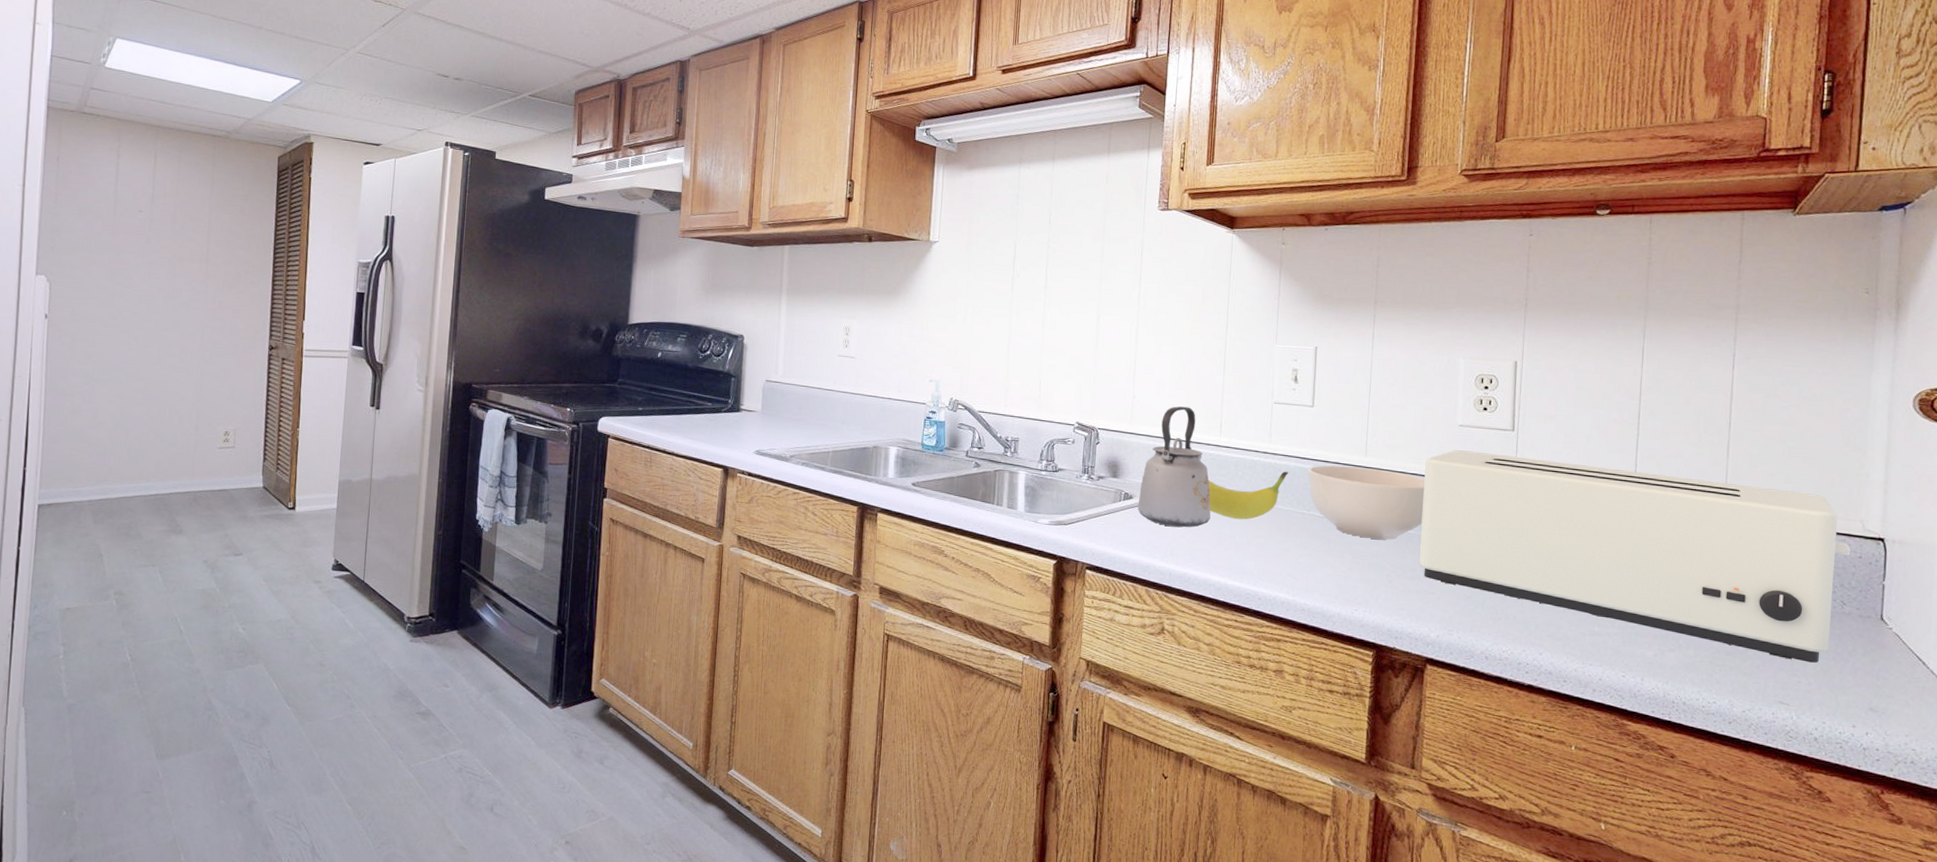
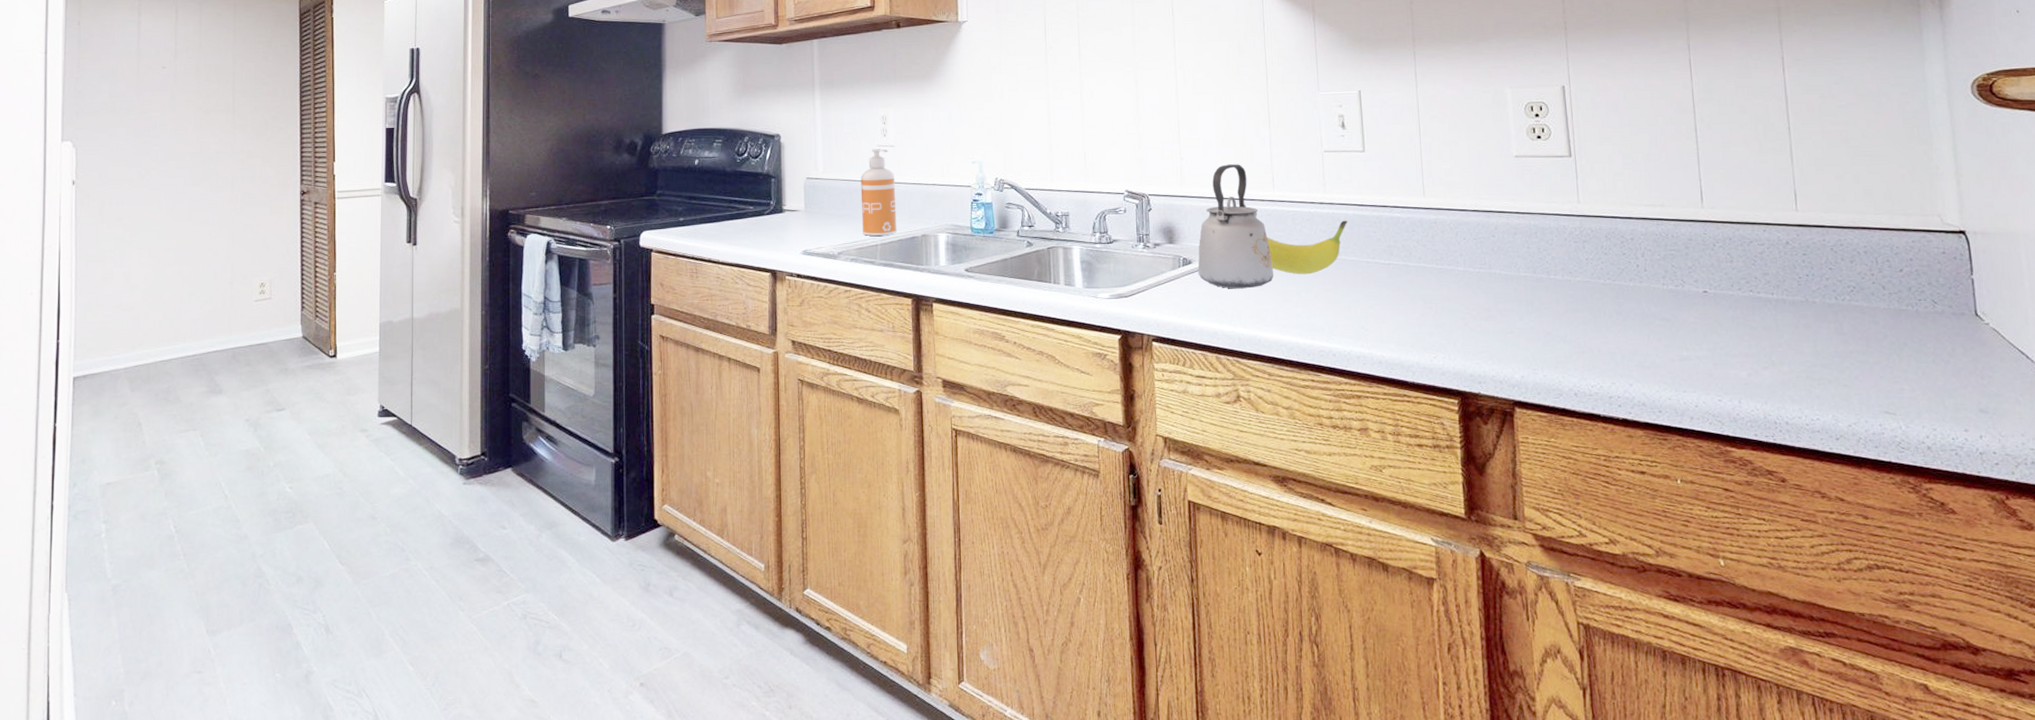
soap dispenser: none [816,358,852,444] -> present [860,149,897,236]
bowl: present [1308,465,1426,540] -> none [1367,208,1491,282]
toaster: present [1419,450,1851,663] -> none [1485,181,1933,367]

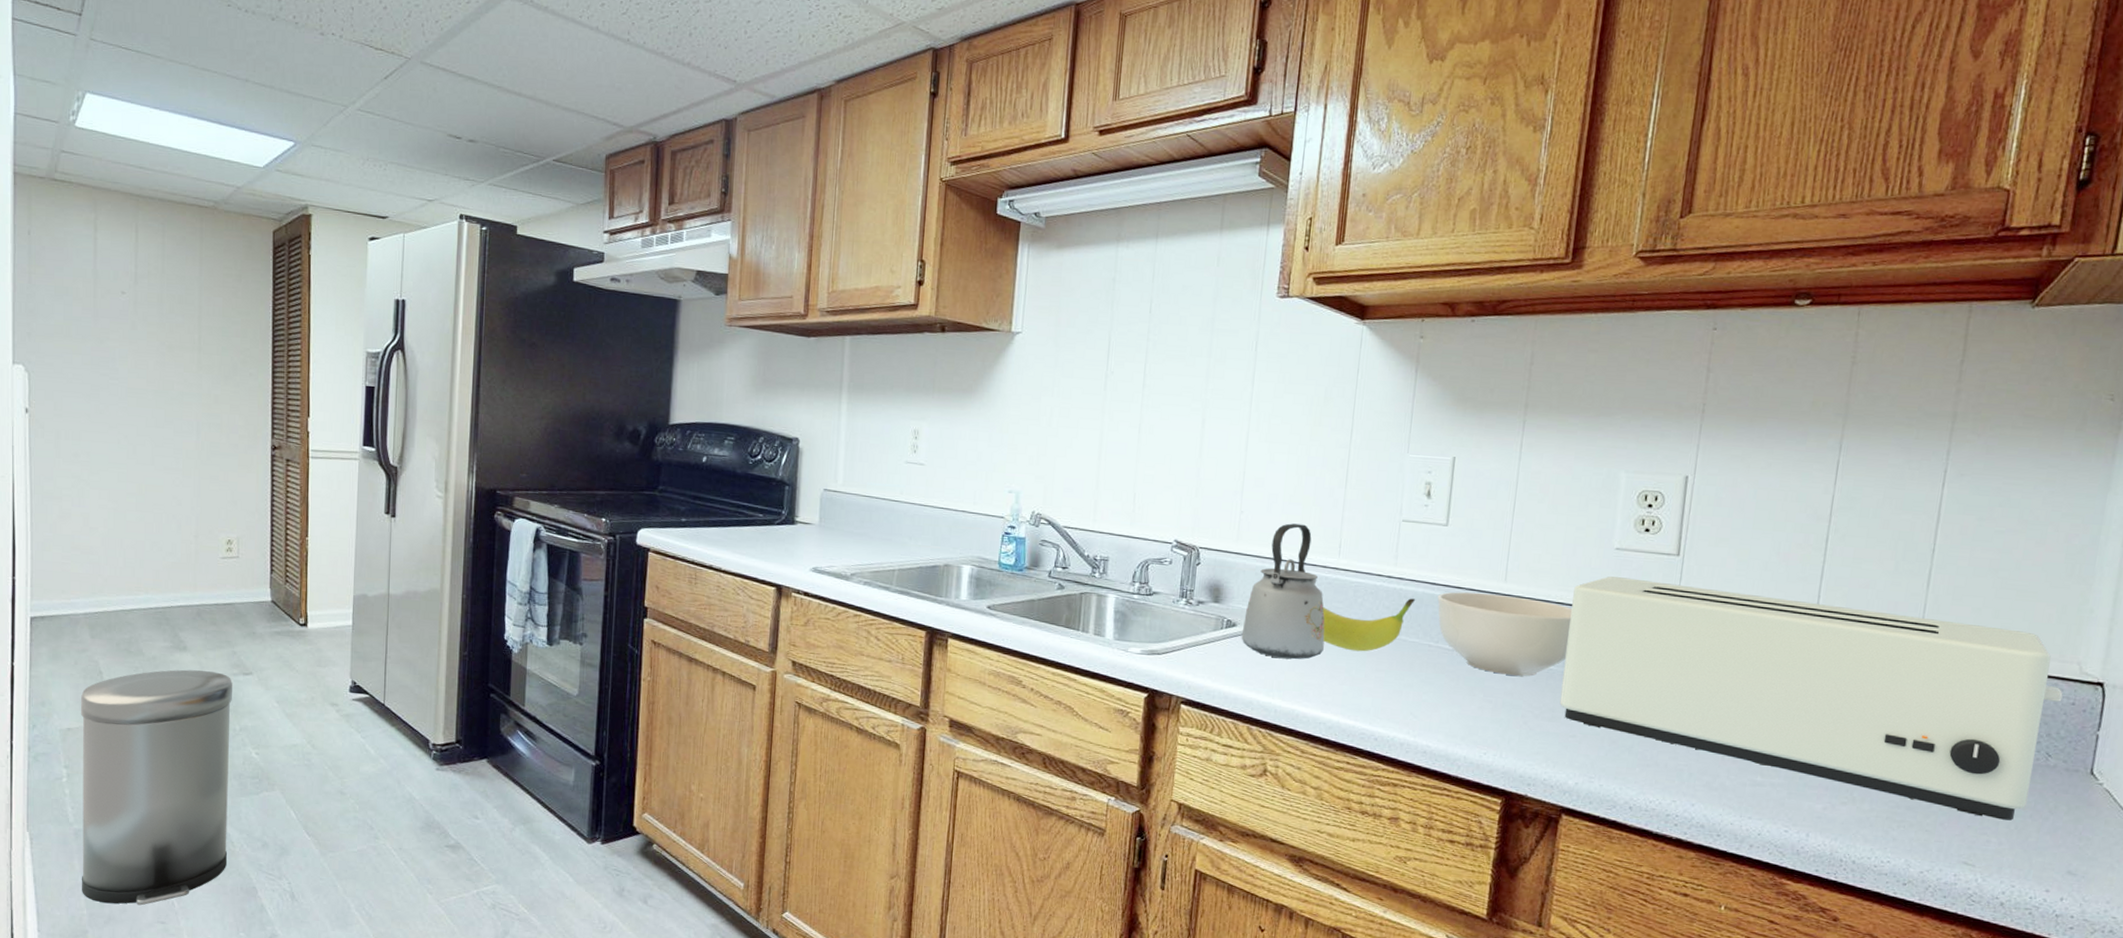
pedal bin: none [118,411,266,659] -> present [81,669,232,906]
soap dispenser: present [860,149,897,236] -> none [880,465,921,561]
bowl: none [1367,208,1491,282] -> present [1437,592,1573,677]
toaster: none [1485,181,1933,367] -> present [1559,576,2063,821]

